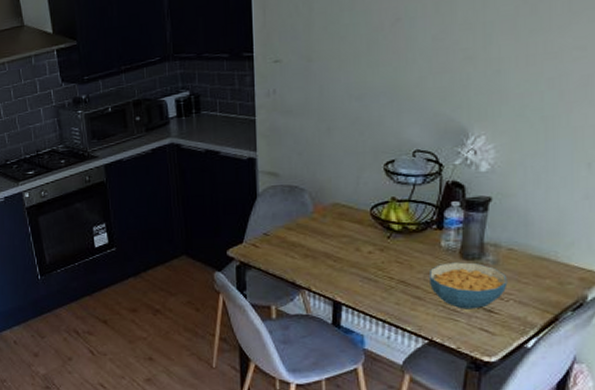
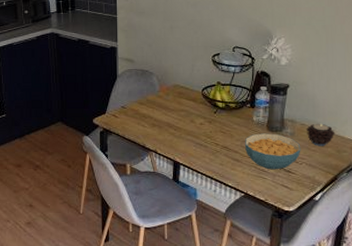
candle: none [514,247,557,277] -> present [306,123,335,146]

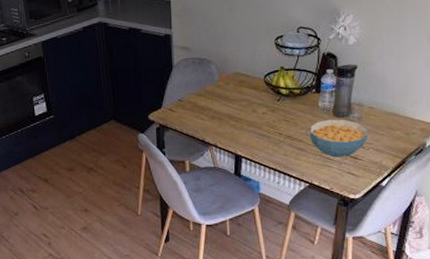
candle: present [306,123,335,146] -> none [374,105,405,130]

